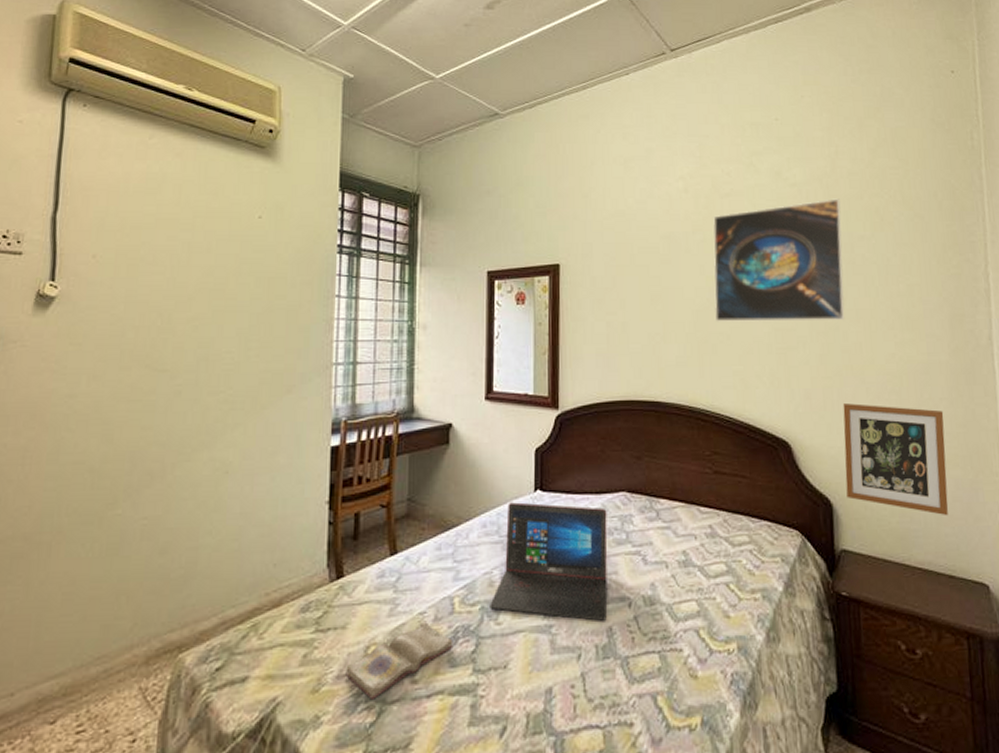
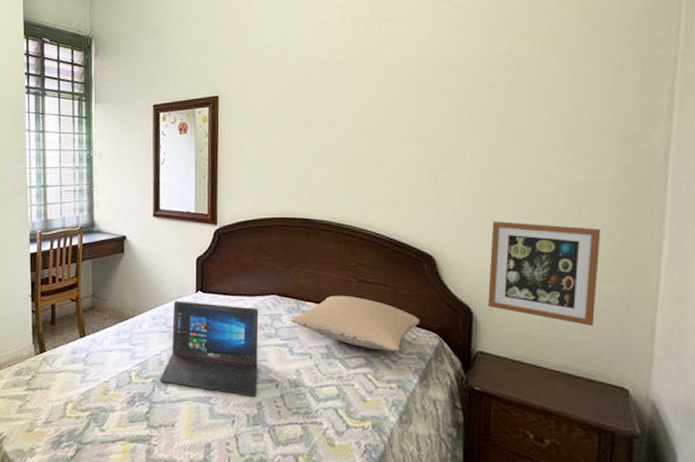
diary: present [345,622,454,699] -> none [51,388,132,440]
pillow: none [643,489,781,555] -> present [290,295,420,352]
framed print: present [713,198,845,322] -> none [366,17,509,146]

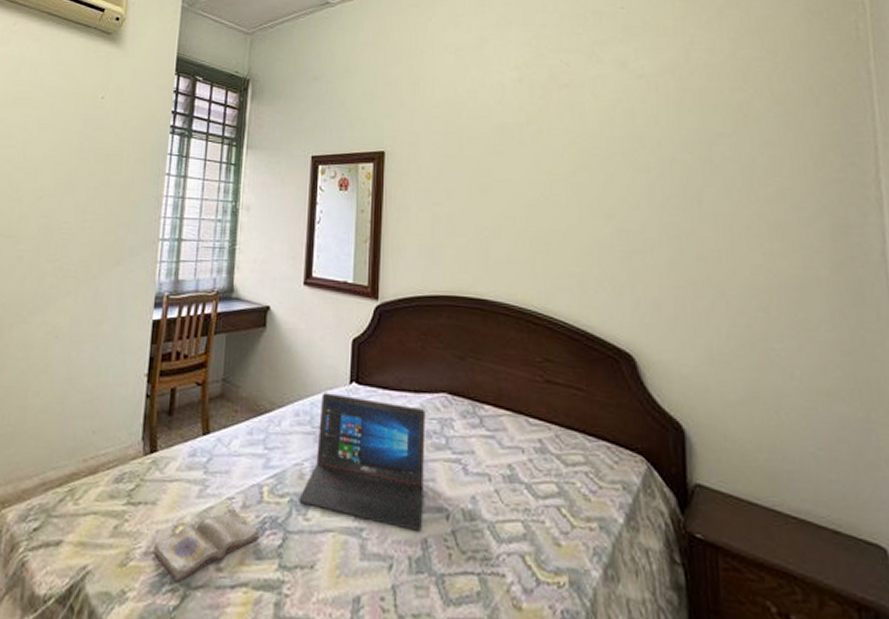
diary: none [51,388,132,440] -> present [153,508,260,582]
pillow: present [290,295,420,352] -> none [464,397,622,479]
picture frame: present [488,221,601,327] -> none [697,317,832,459]

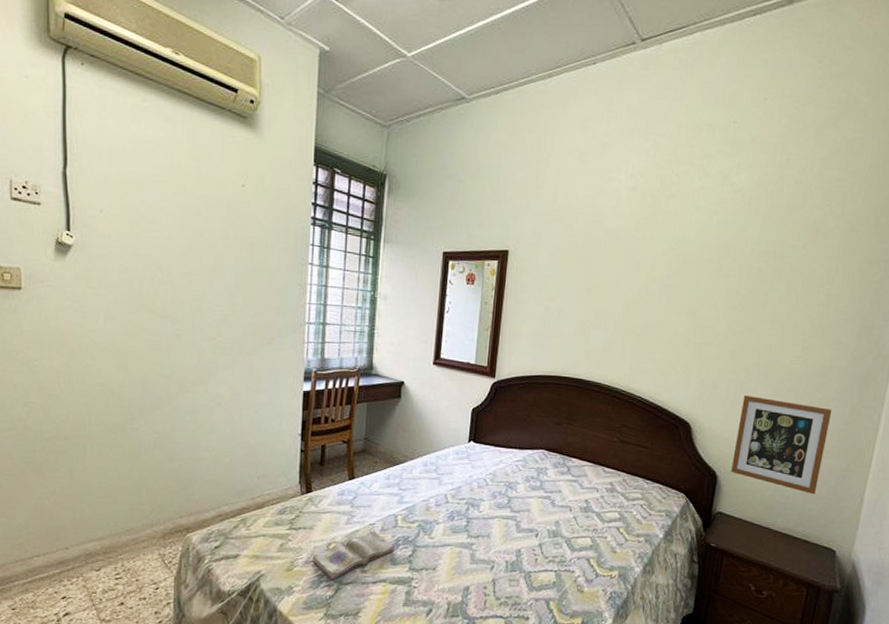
laptop: present [299,393,426,531] -> none [425,449,527,545]
picture frame: none [697,317,832,459] -> present [731,395,832,495]

